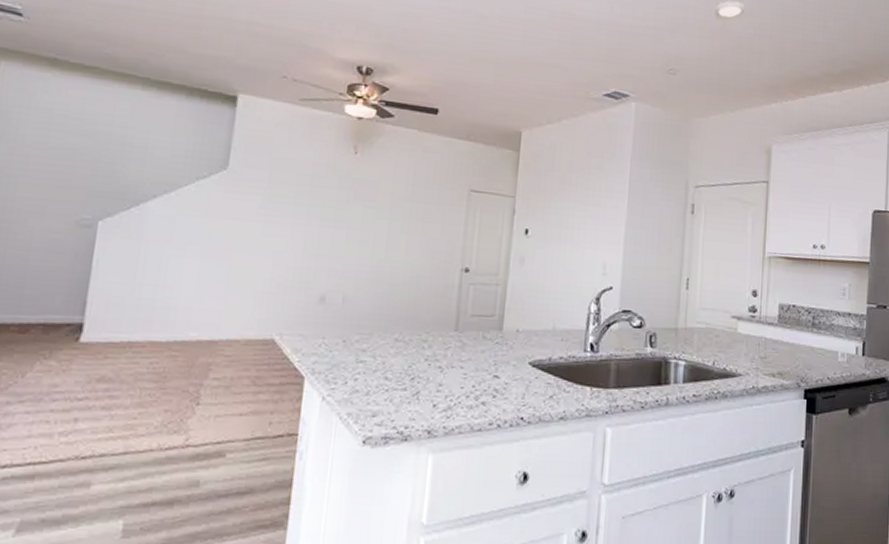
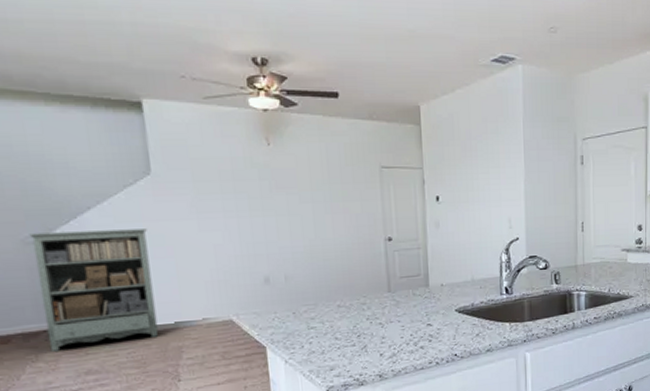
bookshelf: none [67,216,208,350] -> present [29,229,159,352]

